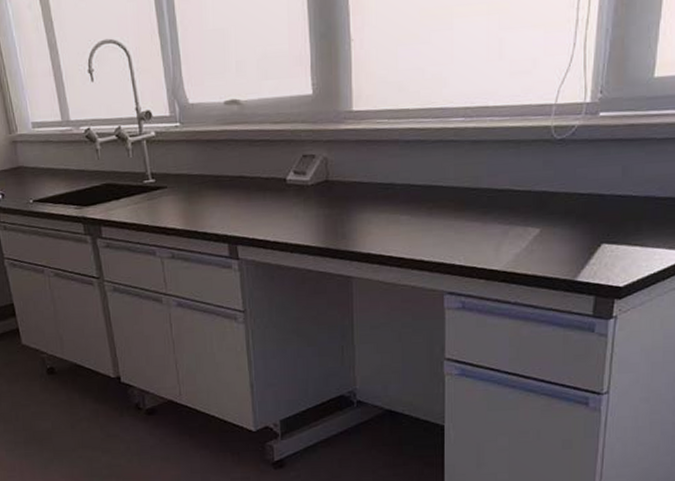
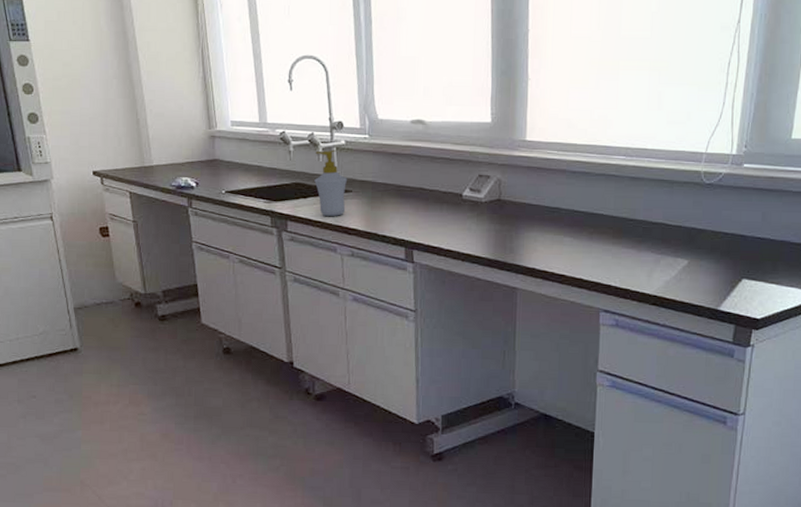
soap bottle: none [124,143,161,217] -> present [314,149,348,216]

